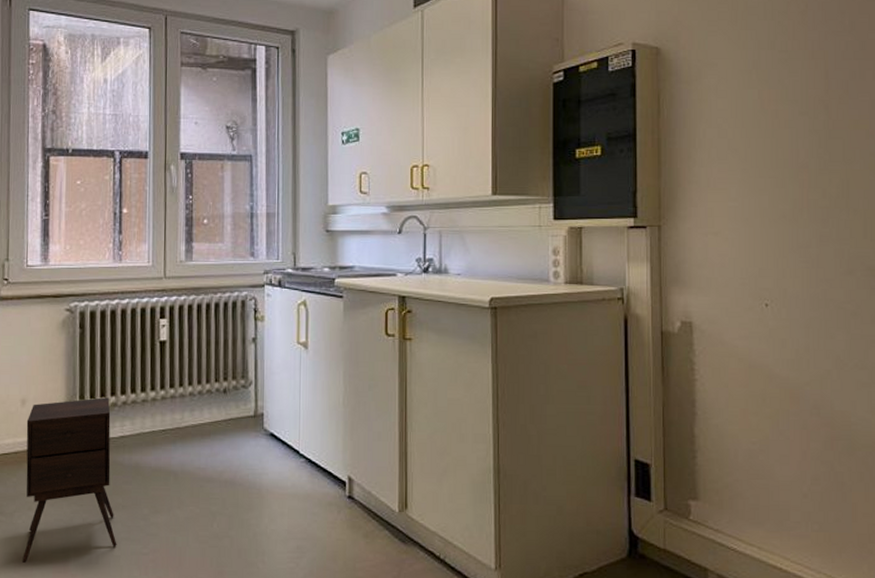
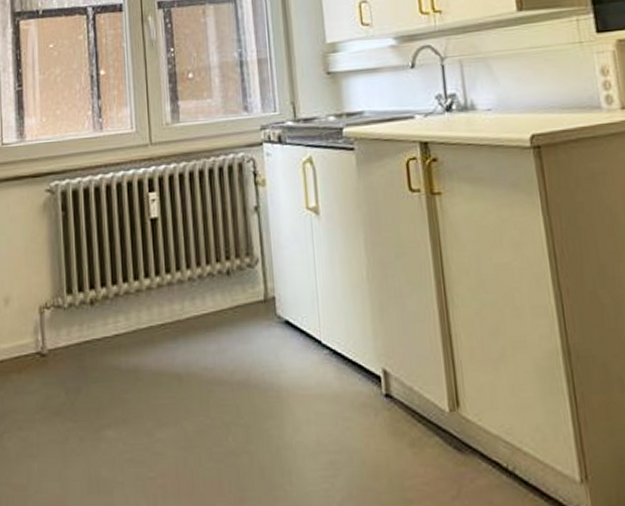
side table: present [22,397,117,564] -> none [11,289,120,496]

